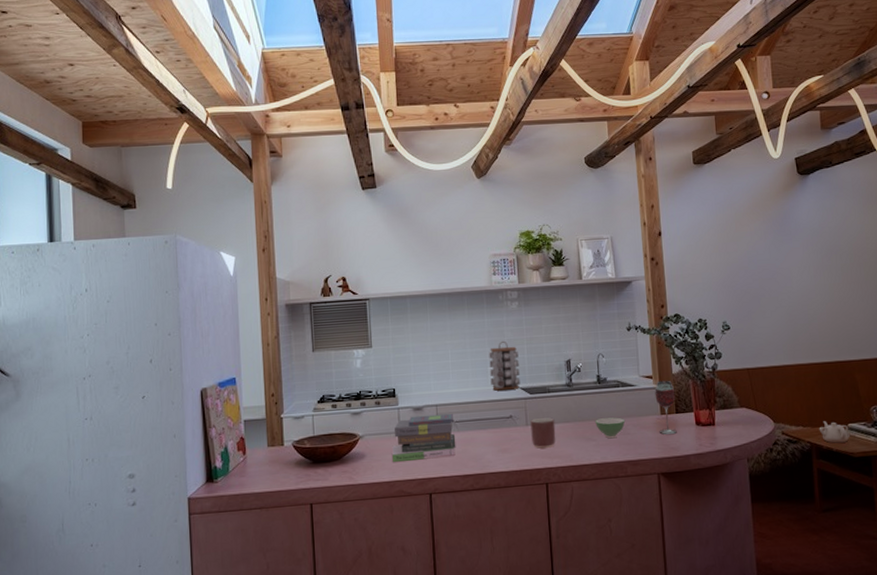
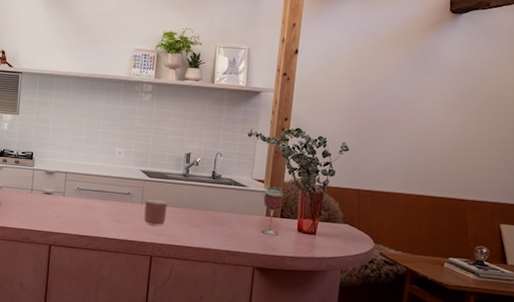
books: present [391,413,456,463] -> none [22,178,79,218]
spice rack: present [489,340,520,391] -> none [116,127,145,171]
bowl: present [594,417,626,439] -> none [203,209,232,229]
teapot: present [819,421,851,444] -> none [418,250,449,274]

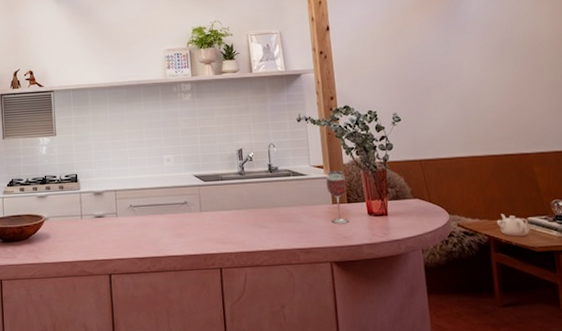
mug: present [144,198,168,226] -> none [204,204,229,234]
teapot: none [418,250,449,274] -> present [496,214,531,237]

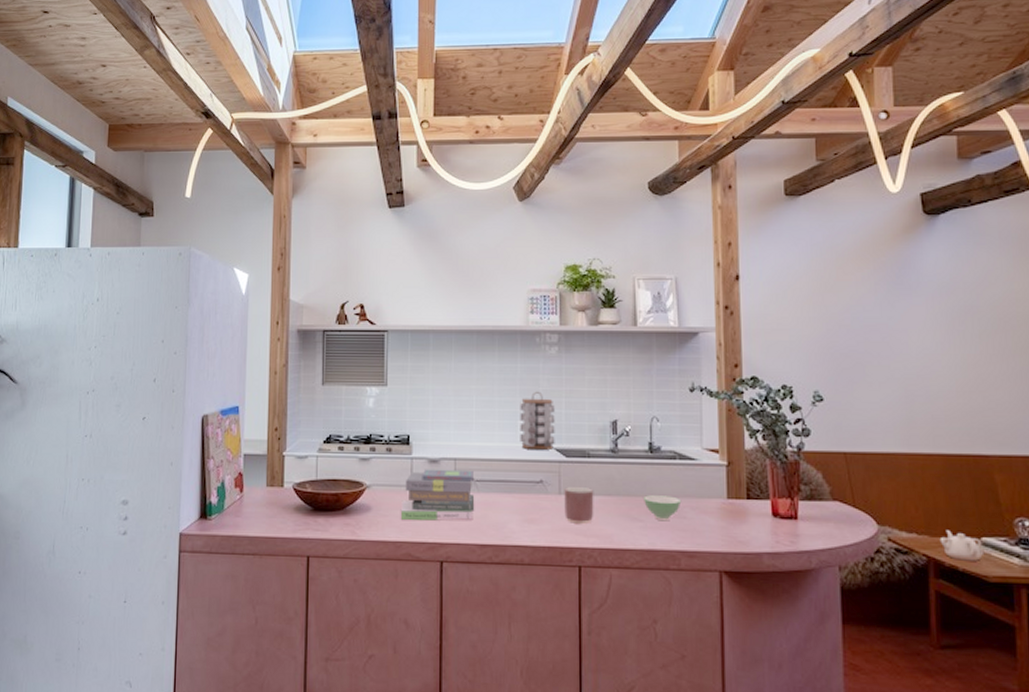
books: none [74,198,134,244] -> present [400,469,475,522]
spice rack: none [164,130,194,178] -> present [520,391,555,450]
mug: none [204,204,229,234] -> present [564,486,594,524]
bowl: none [266,205,297,227] -> present [642,495,682,522]
wineglass: present [326,170,349,224] -> none [721,456,748,524]

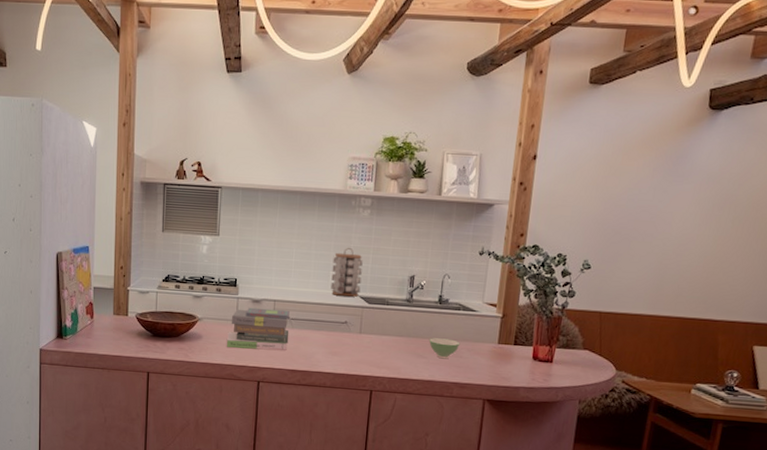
mug: present [564,486,594,524] -> none [363,327,389,358]
teapot: present [939,530,985,561] -> none [663,377,697,401]

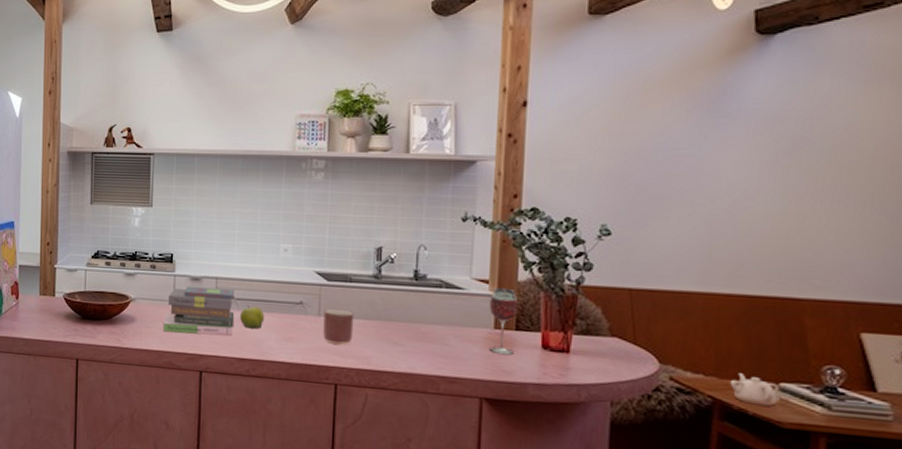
fruit: none [294,324,315,345] -> present [240,305,265,329]
spice rack: present [331,247,363,297] -> none [281,215,318,273]
mug: none [363,327,389,358] -> present [323,308,354,345]
bowl: present [428,338,461,359] -> none [404,321,445,347]
wineglass: none [493,310,518,364] -> present [489,287,518,354]
teapot: none [663,377,697,401] -> present [729,373,782,406]

